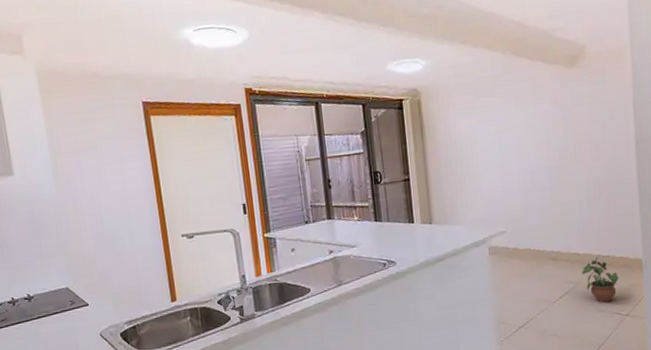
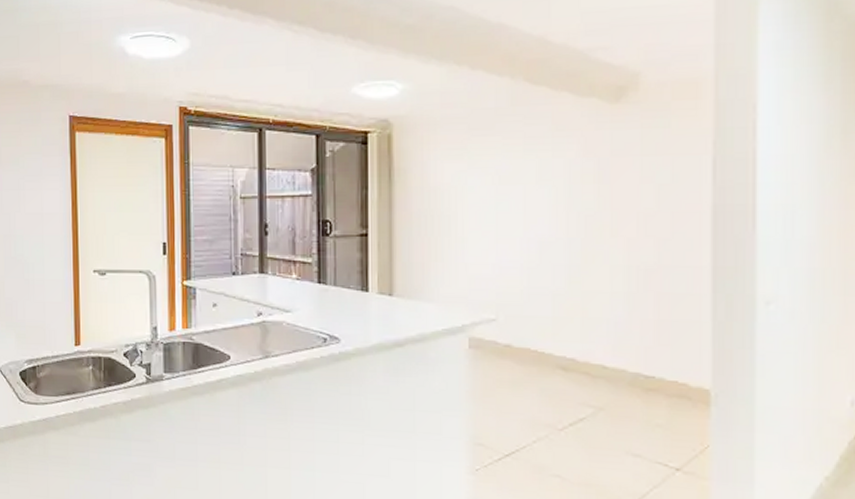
potted plant: present [582,257,619,303] -> none [608,375,669,445]

